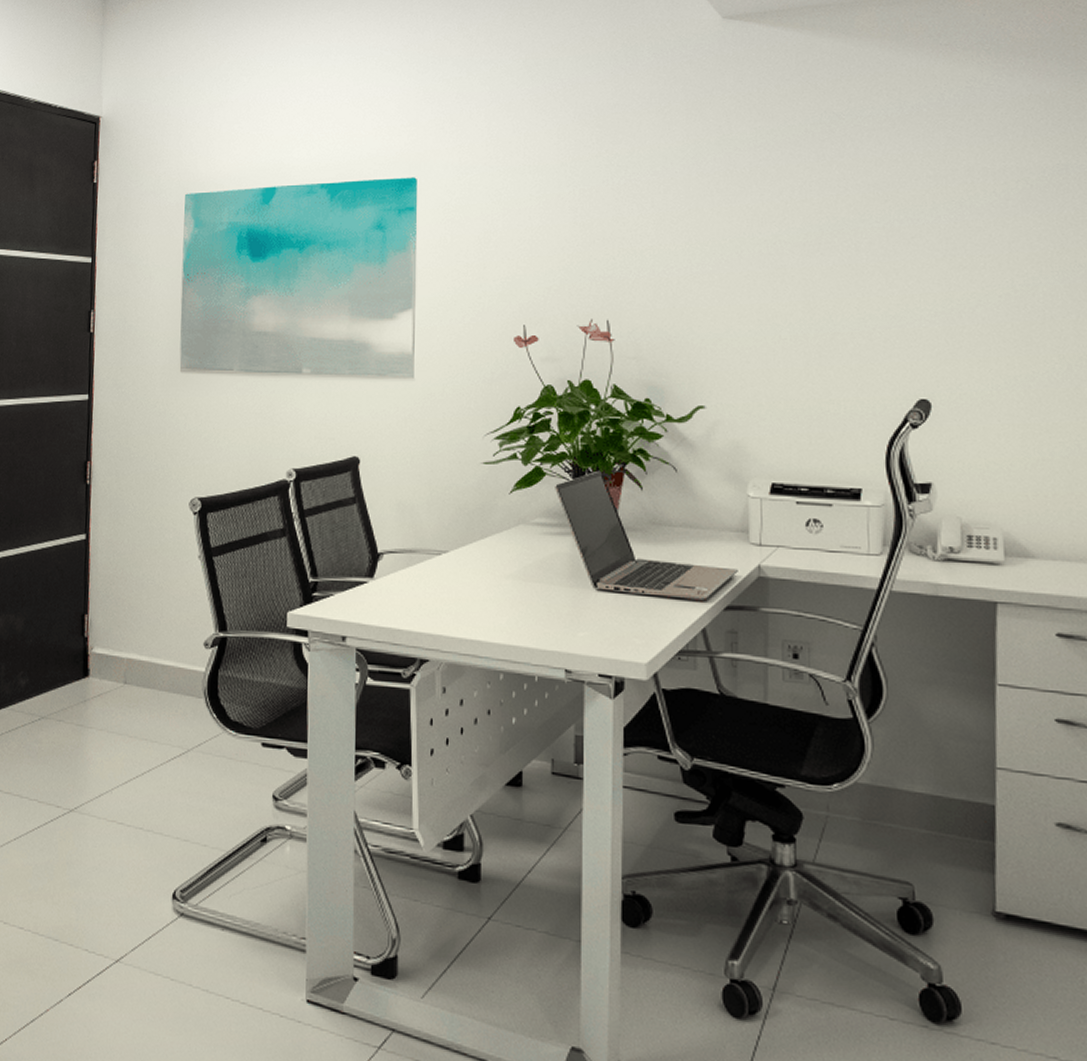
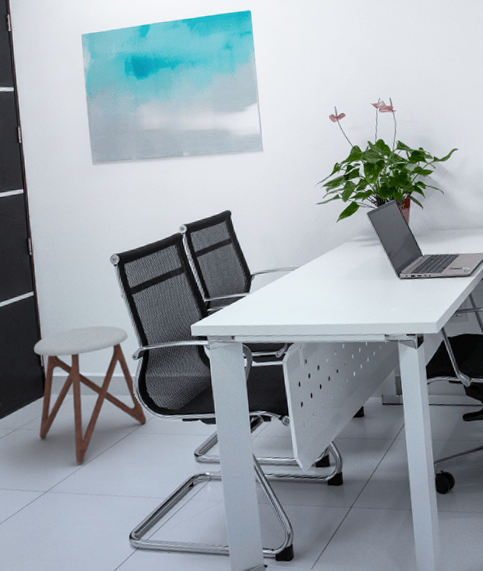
stool: none [71,592,213,780] -> present [34,325,147,464]

